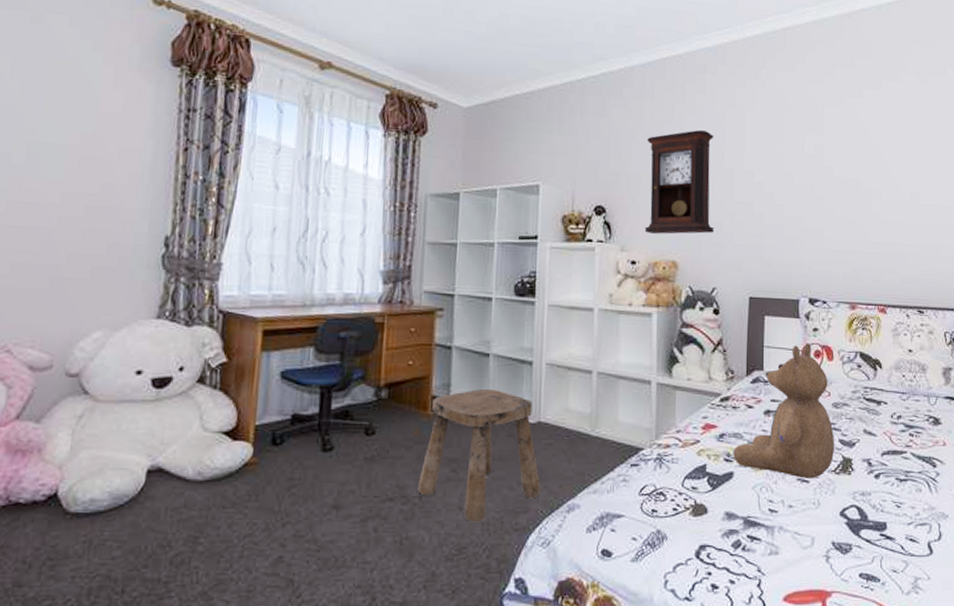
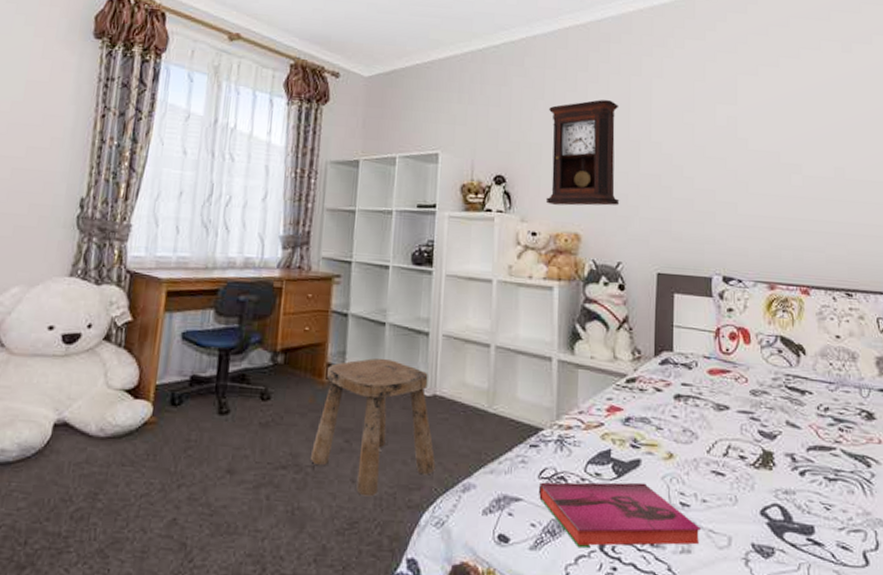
hardback book: none [640,493,788,557] -> present [539,482,702,549]
teddy bear: present [733,343,835,479] -> none [640,324,754,472]

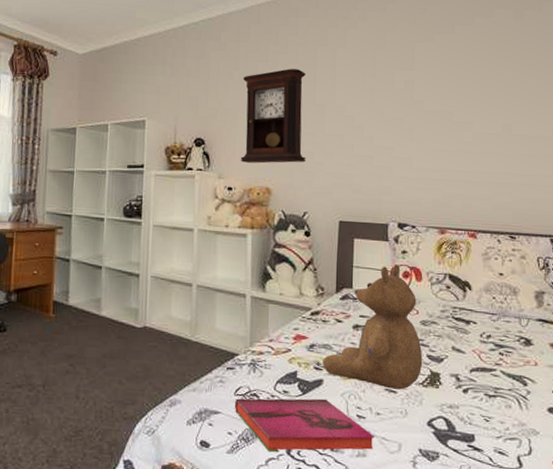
stool: present [309,358,436,497] -> none [40,296,147,410]
teddy bear: none [640,324,754,472] -> present [323,264,423,390]

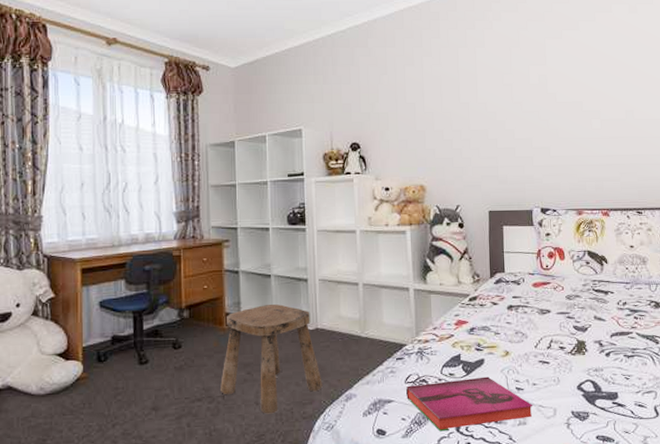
stool: none [40,296,147,410] -> present [219,304,323,414]
pendulum clock: present [240,69,306,164] -> none [392,70,456,163]
teddy bear: present [323,264,423,390] -> none [483,246,570,361]

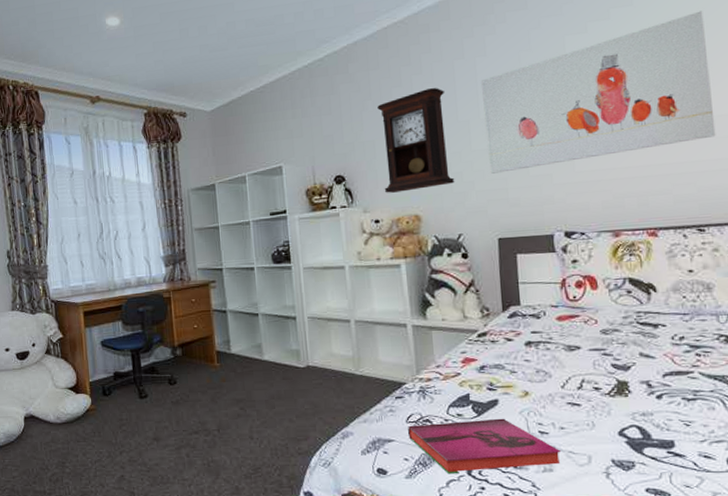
stool: present [219,304,323,414] -> none [215,342,317,449]
pendulum clock: none [392,70,456,163] -> present [377,88,455,193]
wall art: none [479,33,651,152] -> present [480,11,716,174]

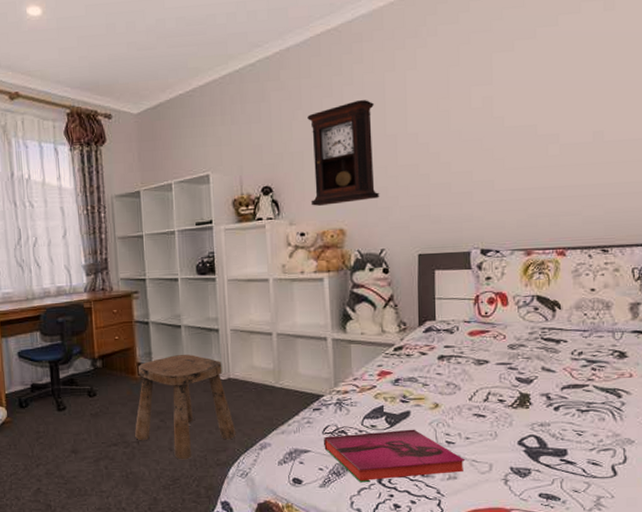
stool: none [215,342,317,449] -> present [134,355,236,460]
wall art: present [480,11,716,174] -> none [409,35,625,190]

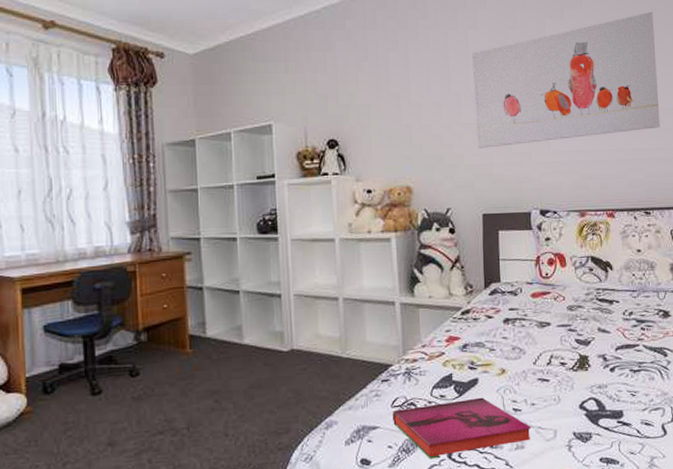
stool: present [134,355,236,460] -> none [184,324,300,446]
pendulum clock: present [307,100,380,206] -> none [373,56,446,162]
wall art: none [409,35,625,190] -> present [471,11,660,148]

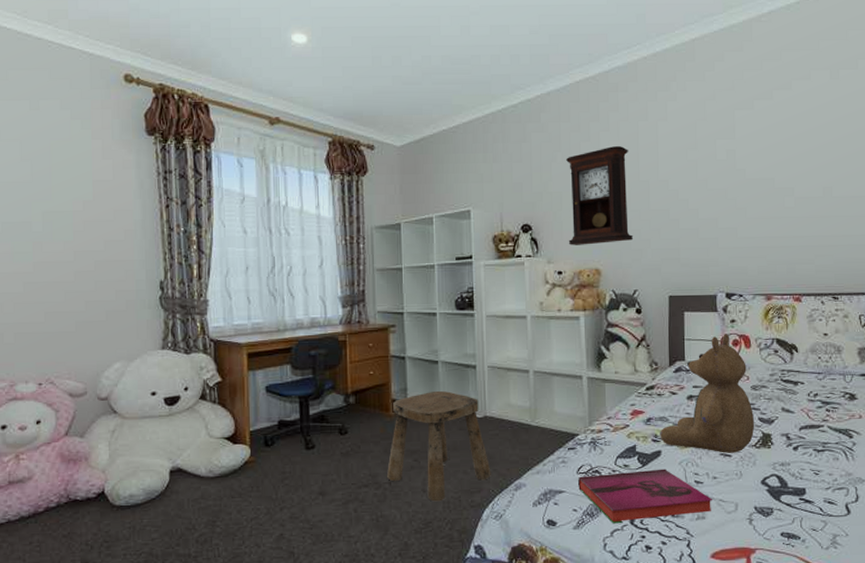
stool: none [184,324,300,446] -> present [386,391,491,502]
pendulum clock: none [373,56,446,162] -> present [566,146,634,245]
wall art: present [471,11,660,148] -> none [661,101,851,234]
teddy bear: none [476,252,572,378] -> present [660,334,755,453]

